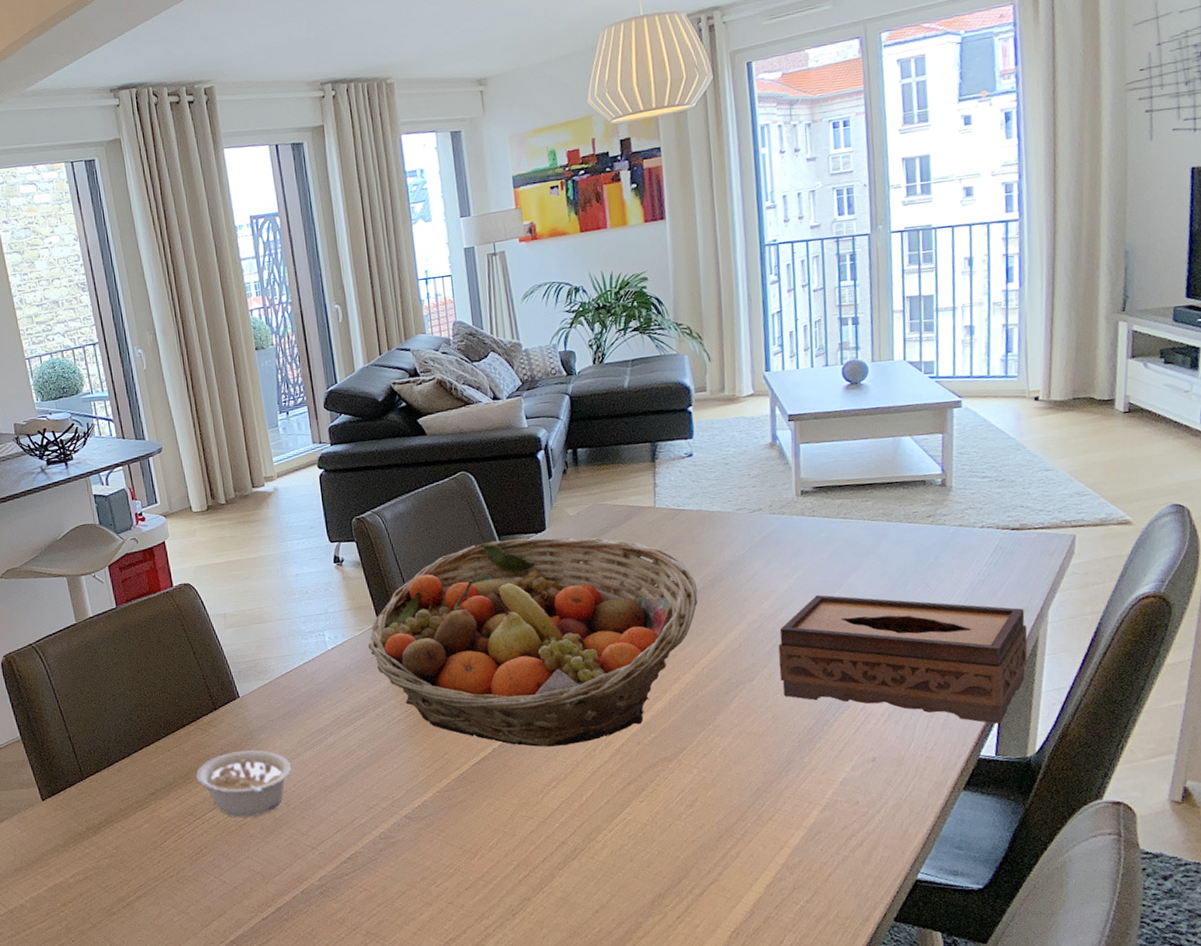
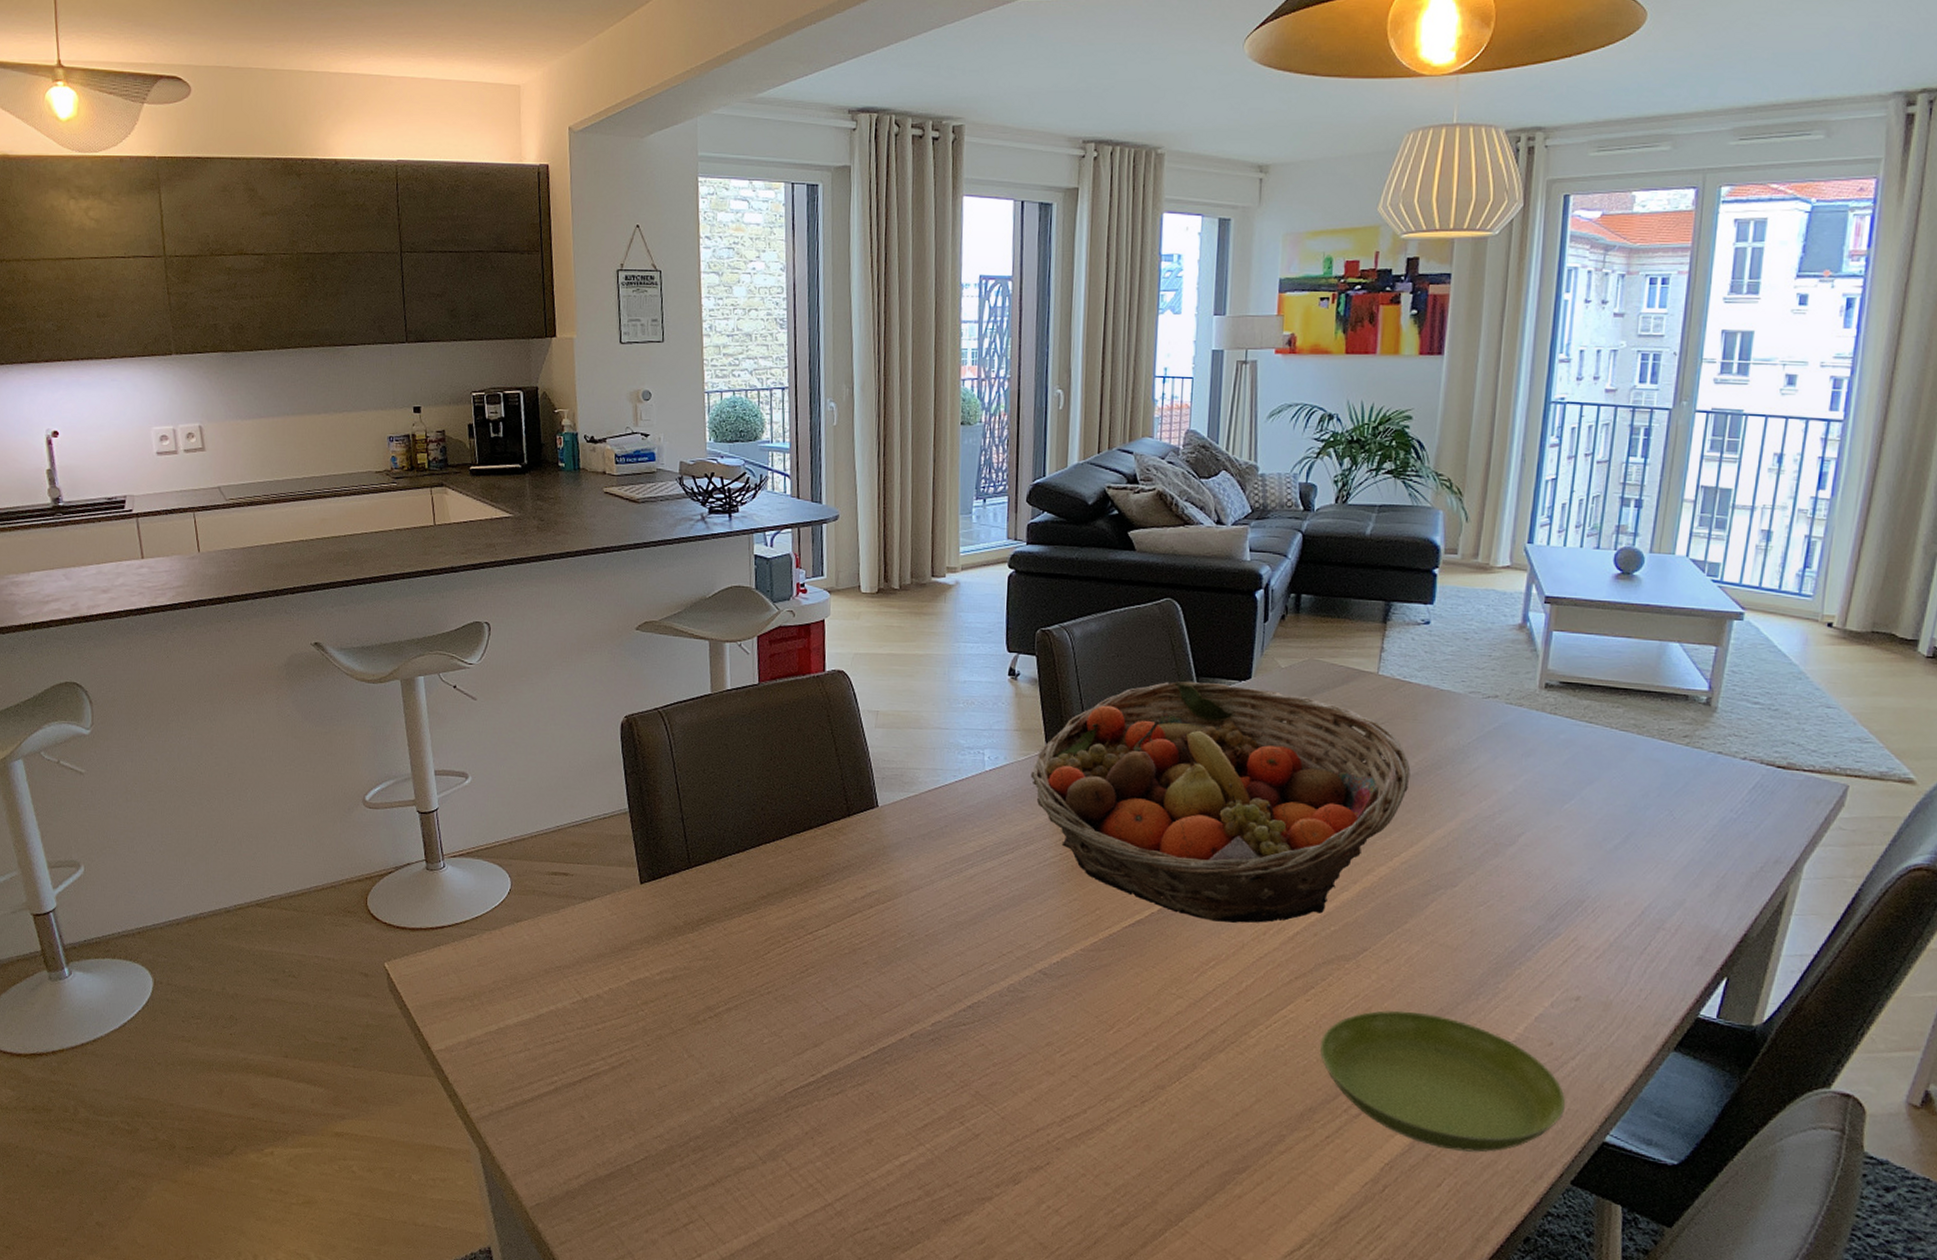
legume: present [196,750,292,817] -> none [815,866,923,942]
saucer: none [658,795,878,910] -> present [1320,1010,1565,1153]
tissue box: present [778,595,1028,725] -> none [1487,803,1777,984]

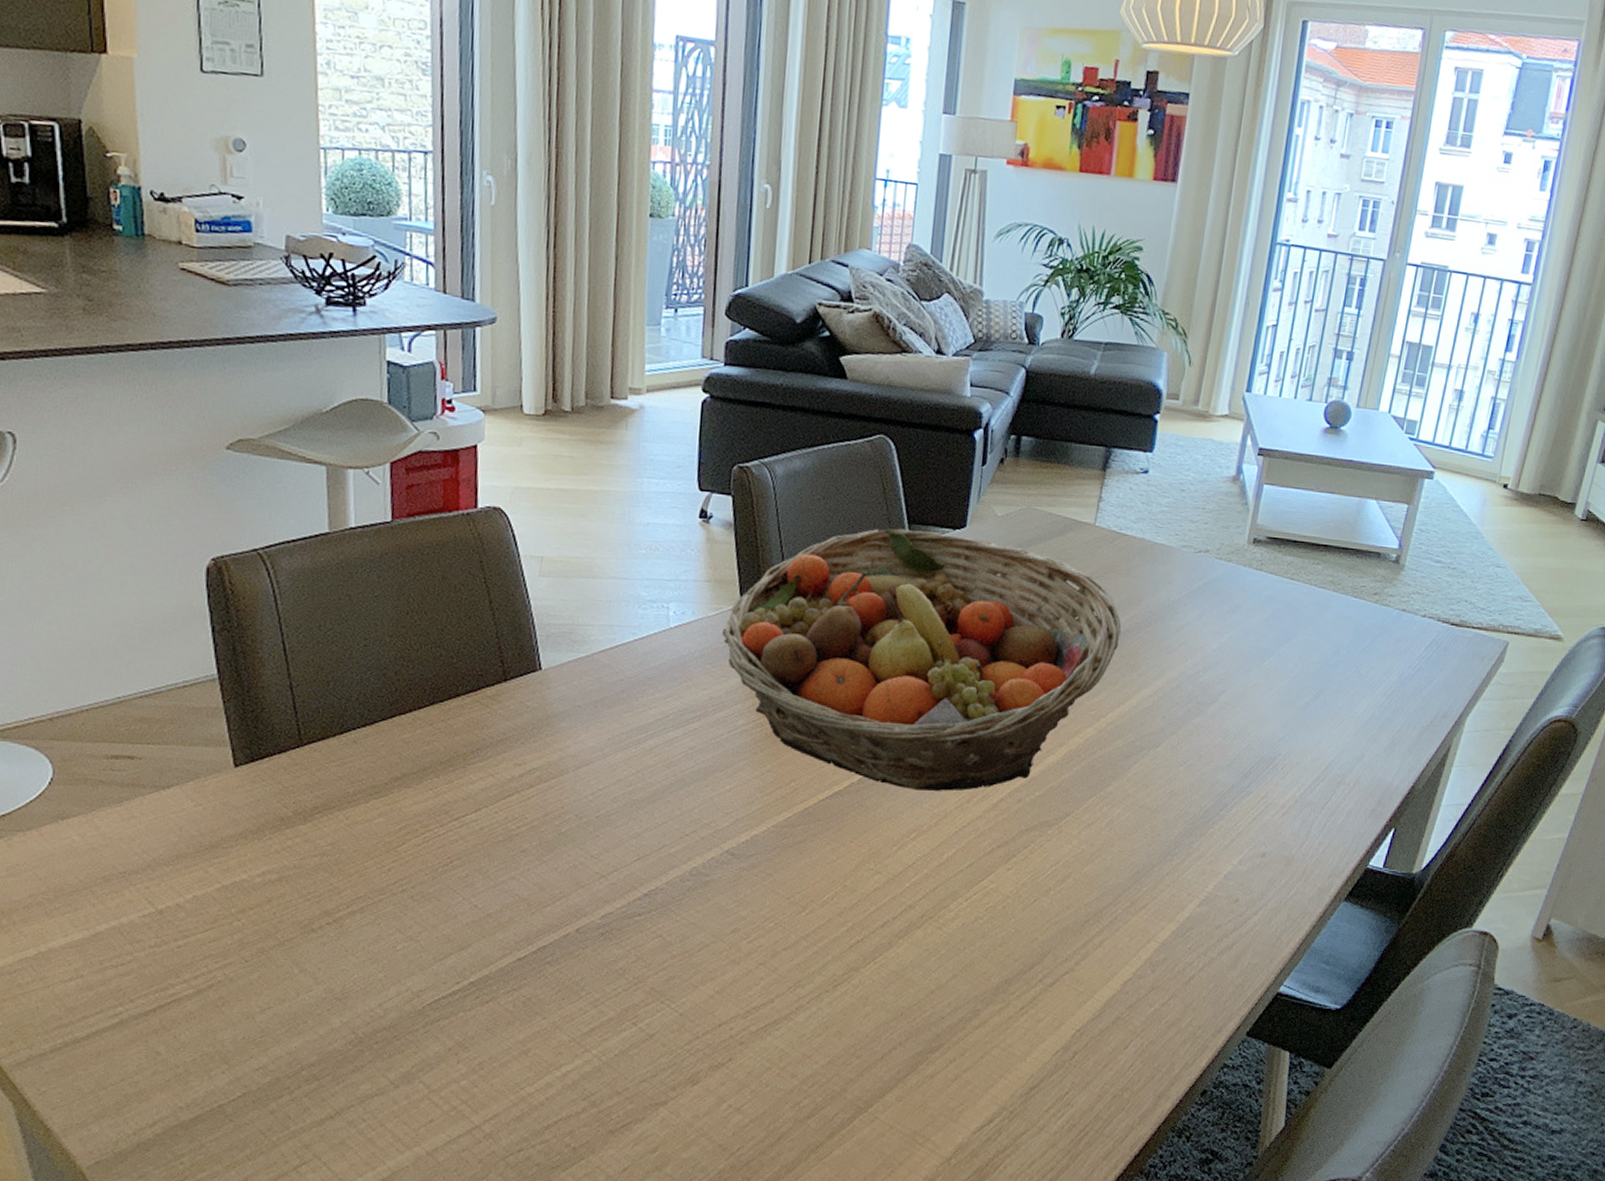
saucer: present [1320,1010,1565,1153] -> none [1019,875,1246,1013]

